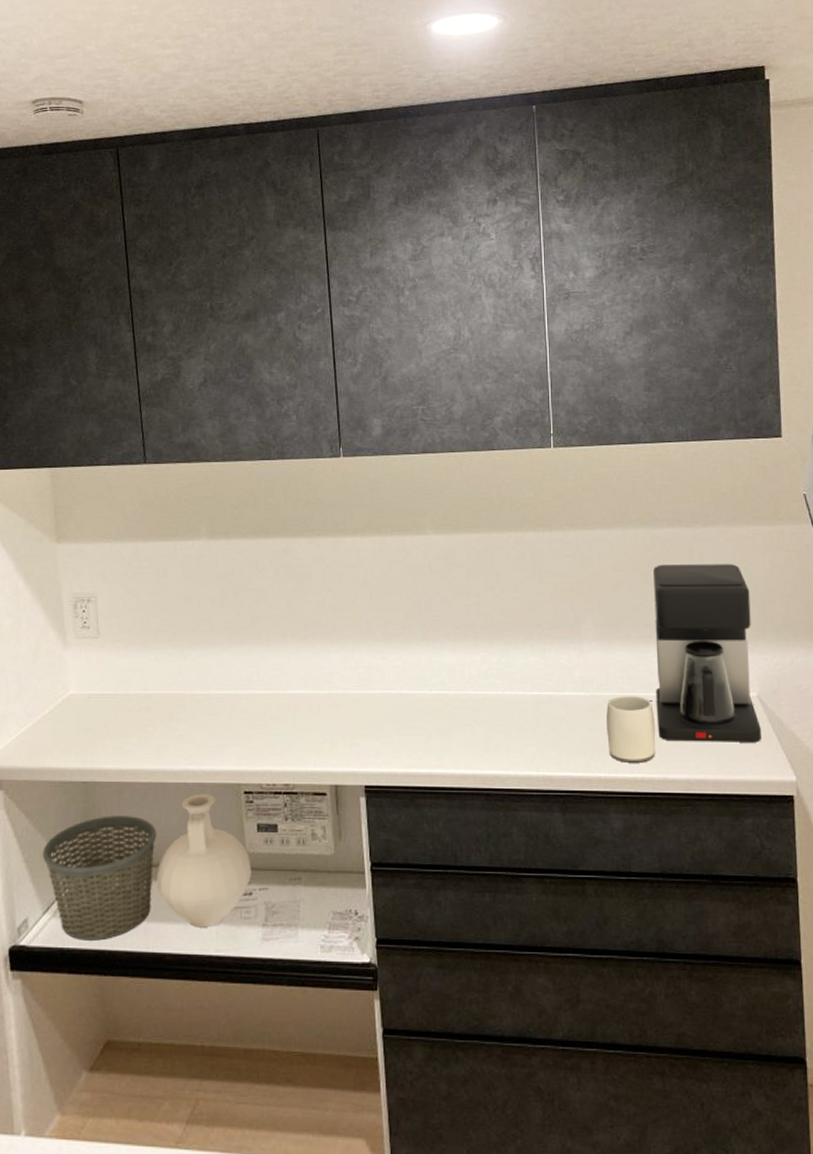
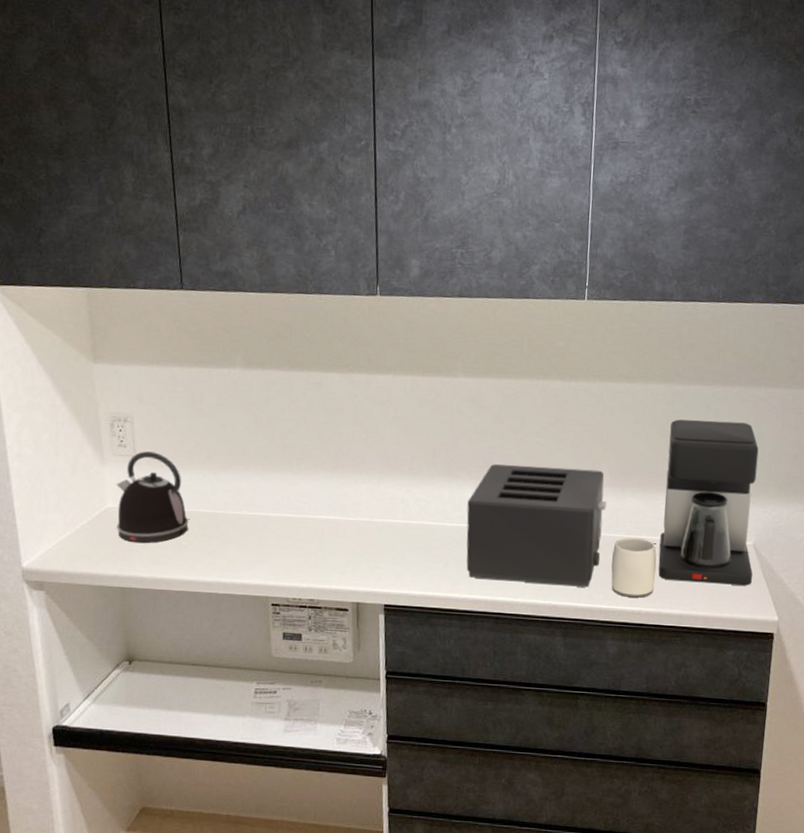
basket: present [42,816,157,941] -> none [82,618,190,725]
kettle: none [79,632,155,731] -> present [116,451,189,543]
ceramic jug: present [156,793,251,928] -> none [188,603,276,719]
toaster: none [447,623,595,754] -> present [466,464,607,587]

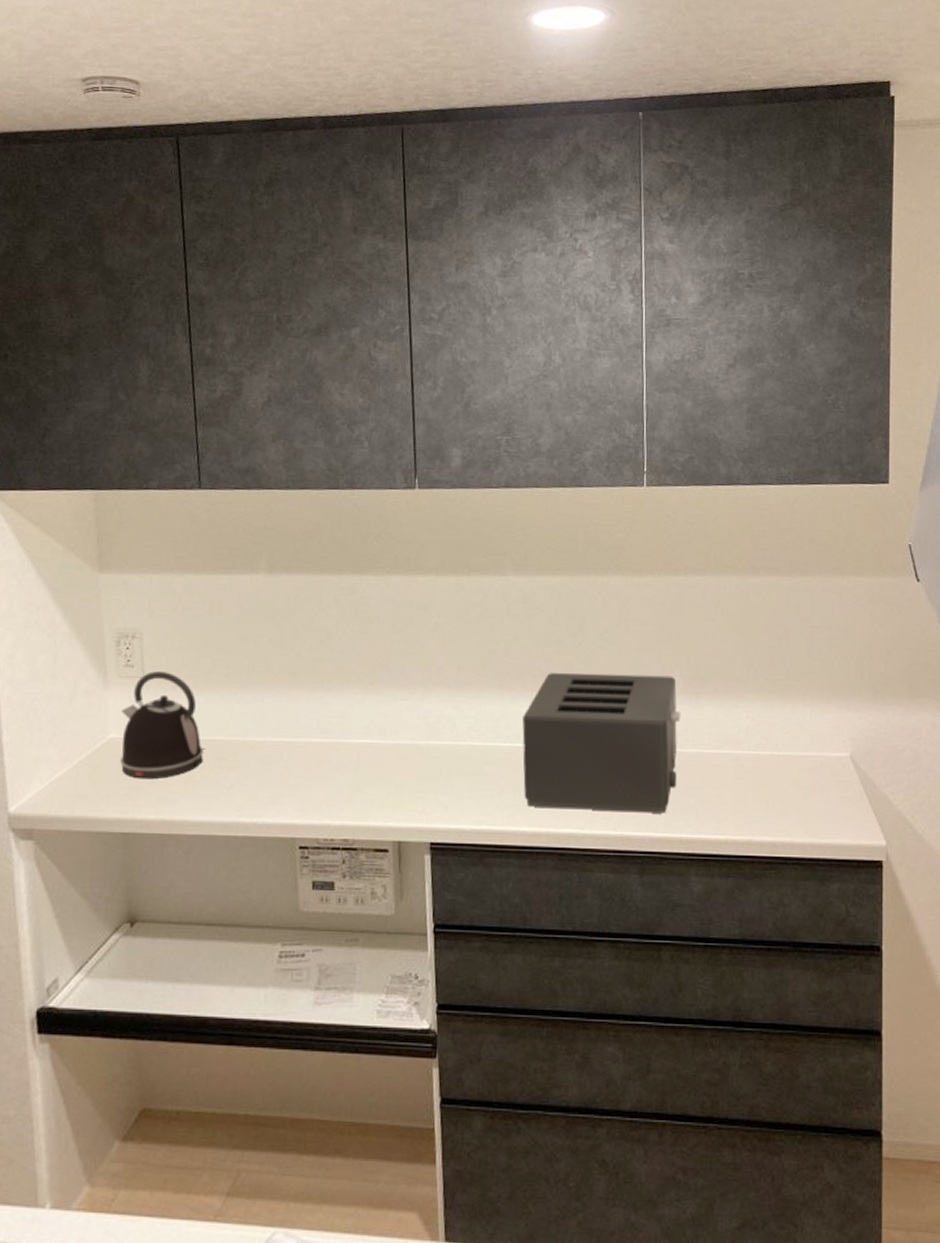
mug: present [611,537,657,598] -> none [690,752,742,824]
coffee maker: present [658,419,759,586] -> none [744,615,852,805]

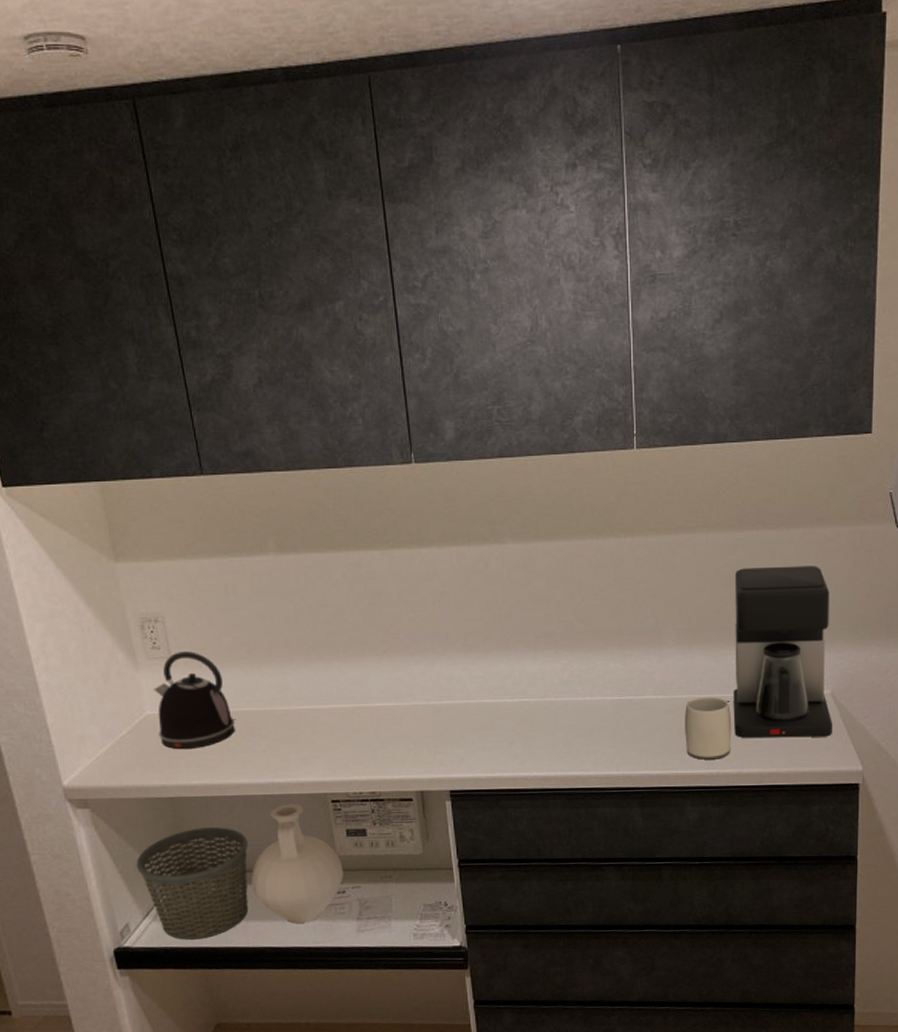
basket: none [75,870,203,1003] -> present [136,827,249,940]
ceramic jug: none [200,848,305,990] -> present [251,804,343,924]
toaster: present [522,672,682,814] -> none [528,629,675,754]
mug: none [690,752,742,824] -> present [685,696,732,760]
coffee maker: none [744,615,852,805] -> present [733,566,832,738]

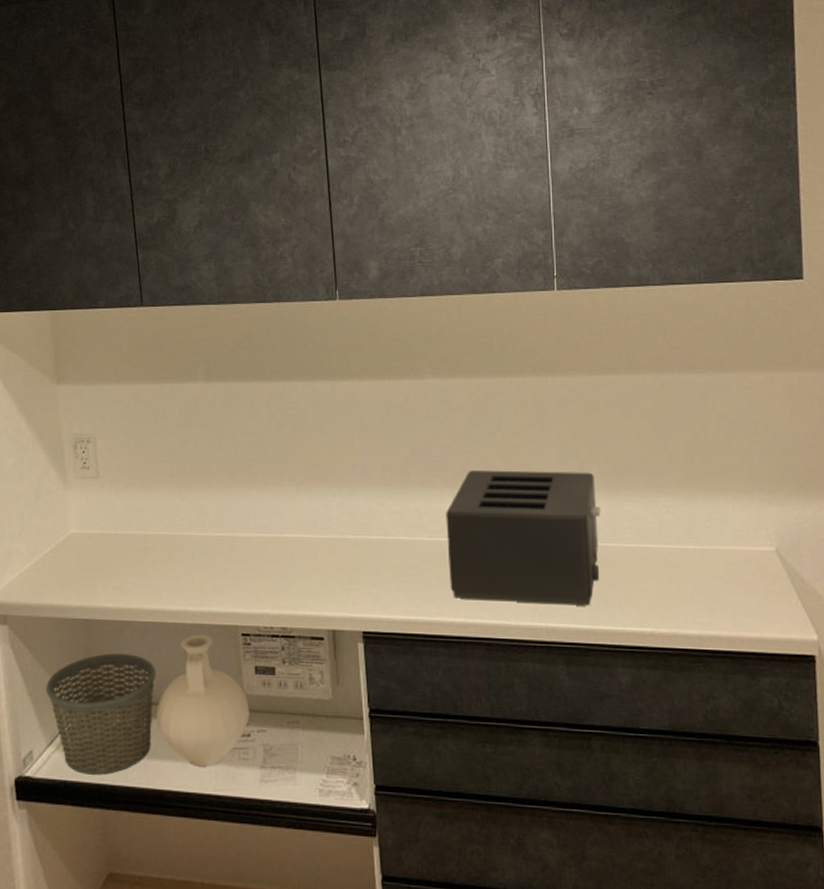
kettle: present [154,651,235,749] -> none [80,472,153,570]
toaster: none [528,629,675,754] -> present [446,470,601,606]
mug: present [685,696,732,760] -> none [613,546,666,617]
coffee maker: present [733,566,832,738] -> none [663,411,780,599]

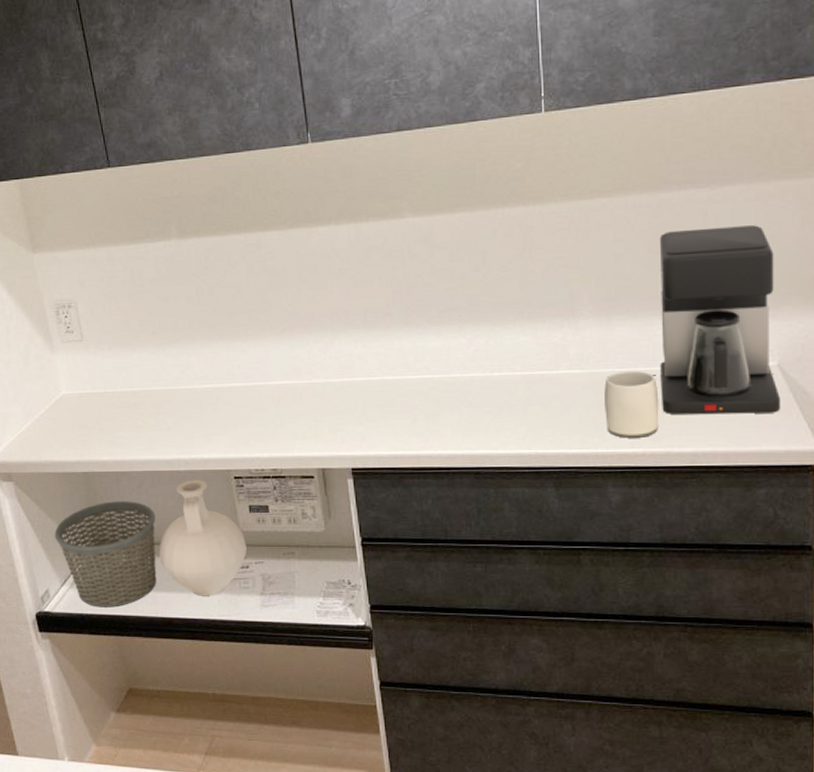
toaster: present [446,470,601,606] -> none [431,300,592,432]
mug: none [613,546,666,617] -> present [604,370,659,438]
coffee maker: none [663,411,780,599] -> present [660,225,780,415]

